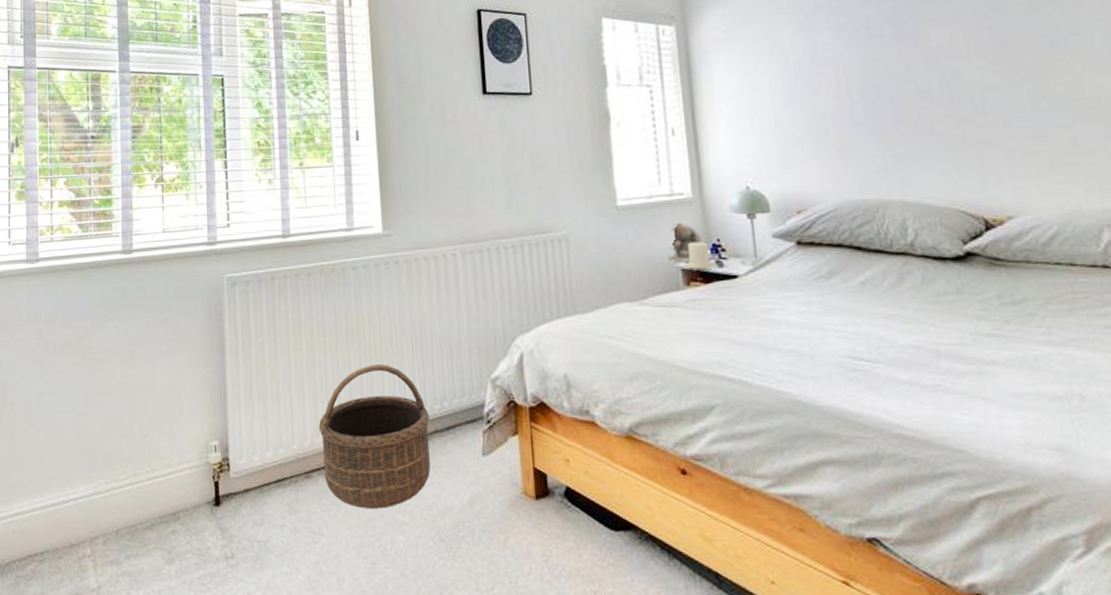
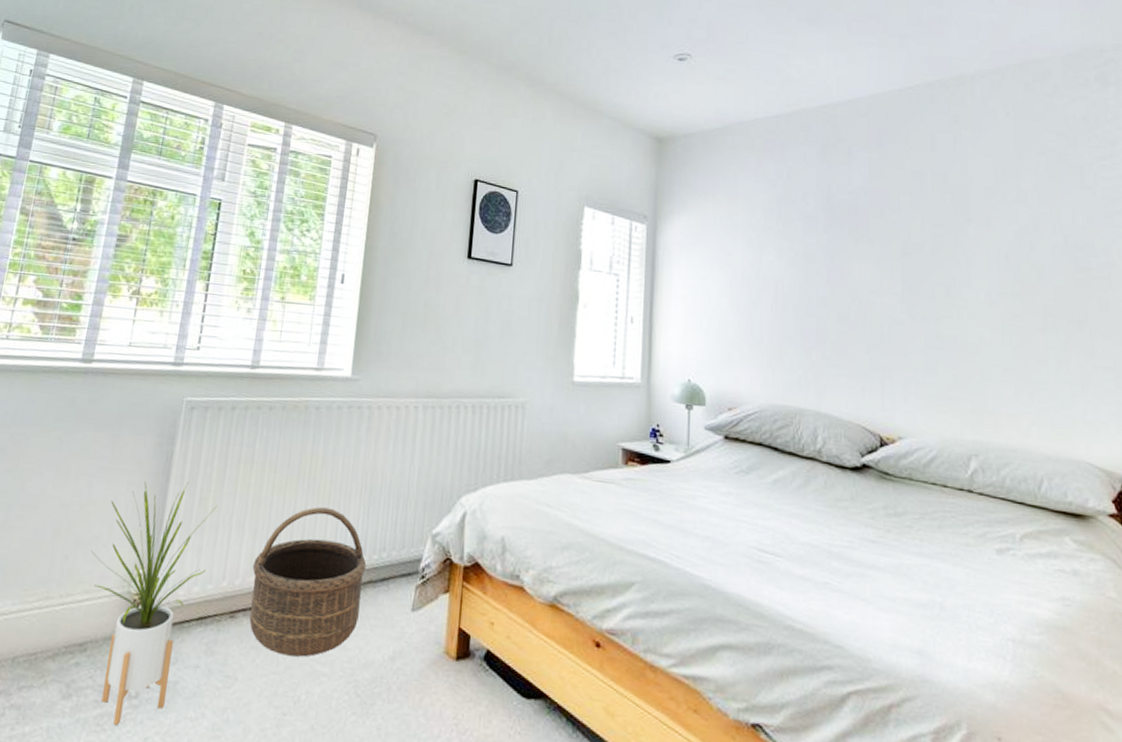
house plant: none [165,354,275,583] -> present [90,481,217,725]
stuffed animal: present [668,223,716,262] -> none [611,405,654,443]
candle: present [684,242,717,270] -> none [625,424,653,452]

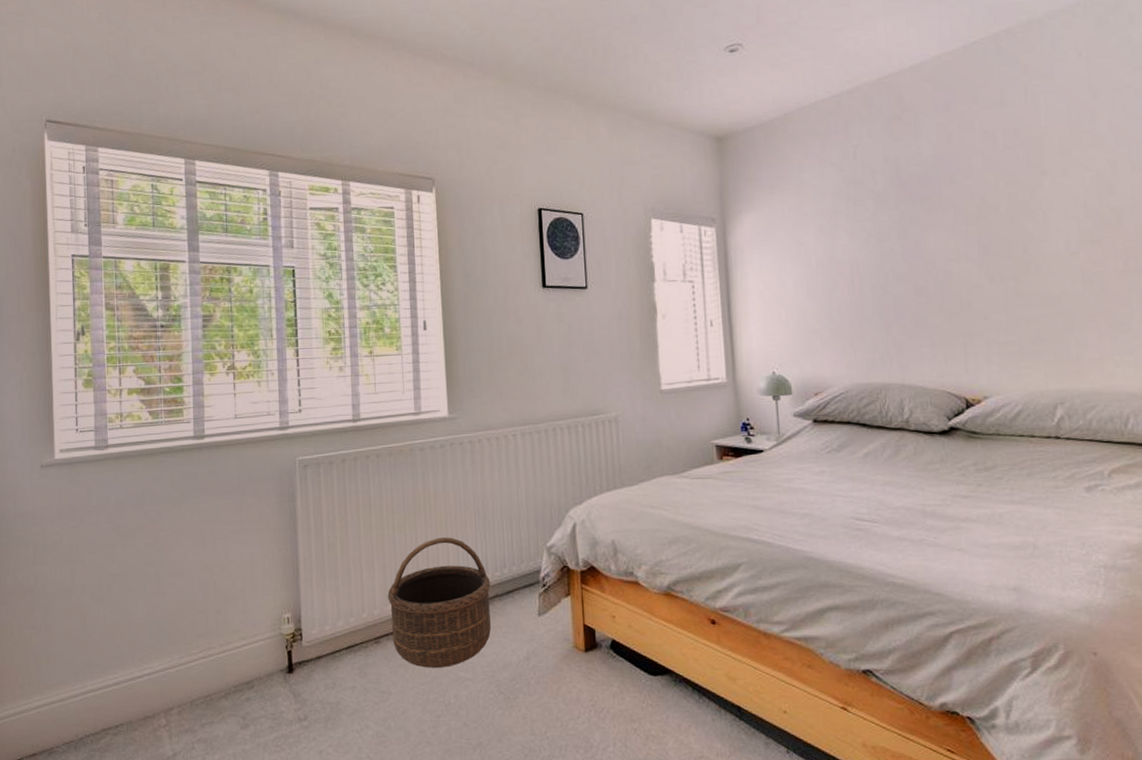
house plant: present [90,481,217,725] -> none [239,532,346,744]

